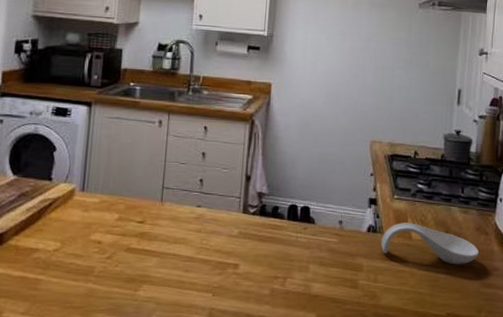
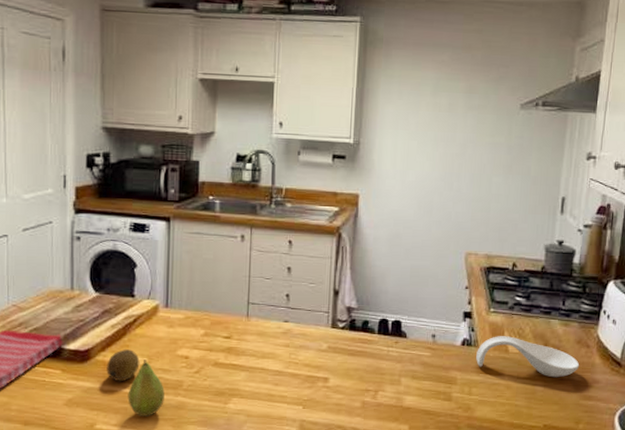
fruit: none [18,234,53,268] -> present [106,349,140,382]
fruit: none [37,244,75,304] -> present [128,359,165,416]

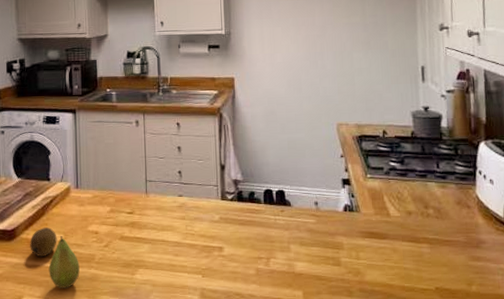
spoon rest: present [475,336,580,378] -> none [358,200,463,240]

